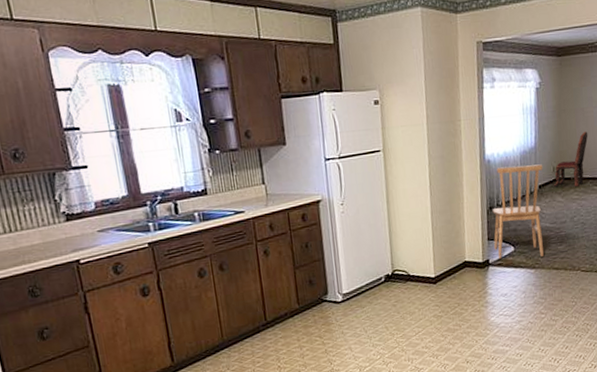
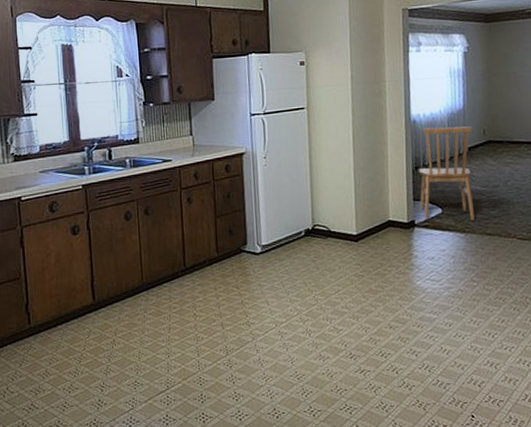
dining chair: present [554,131,588,187] -> none [485,95,522,150]

